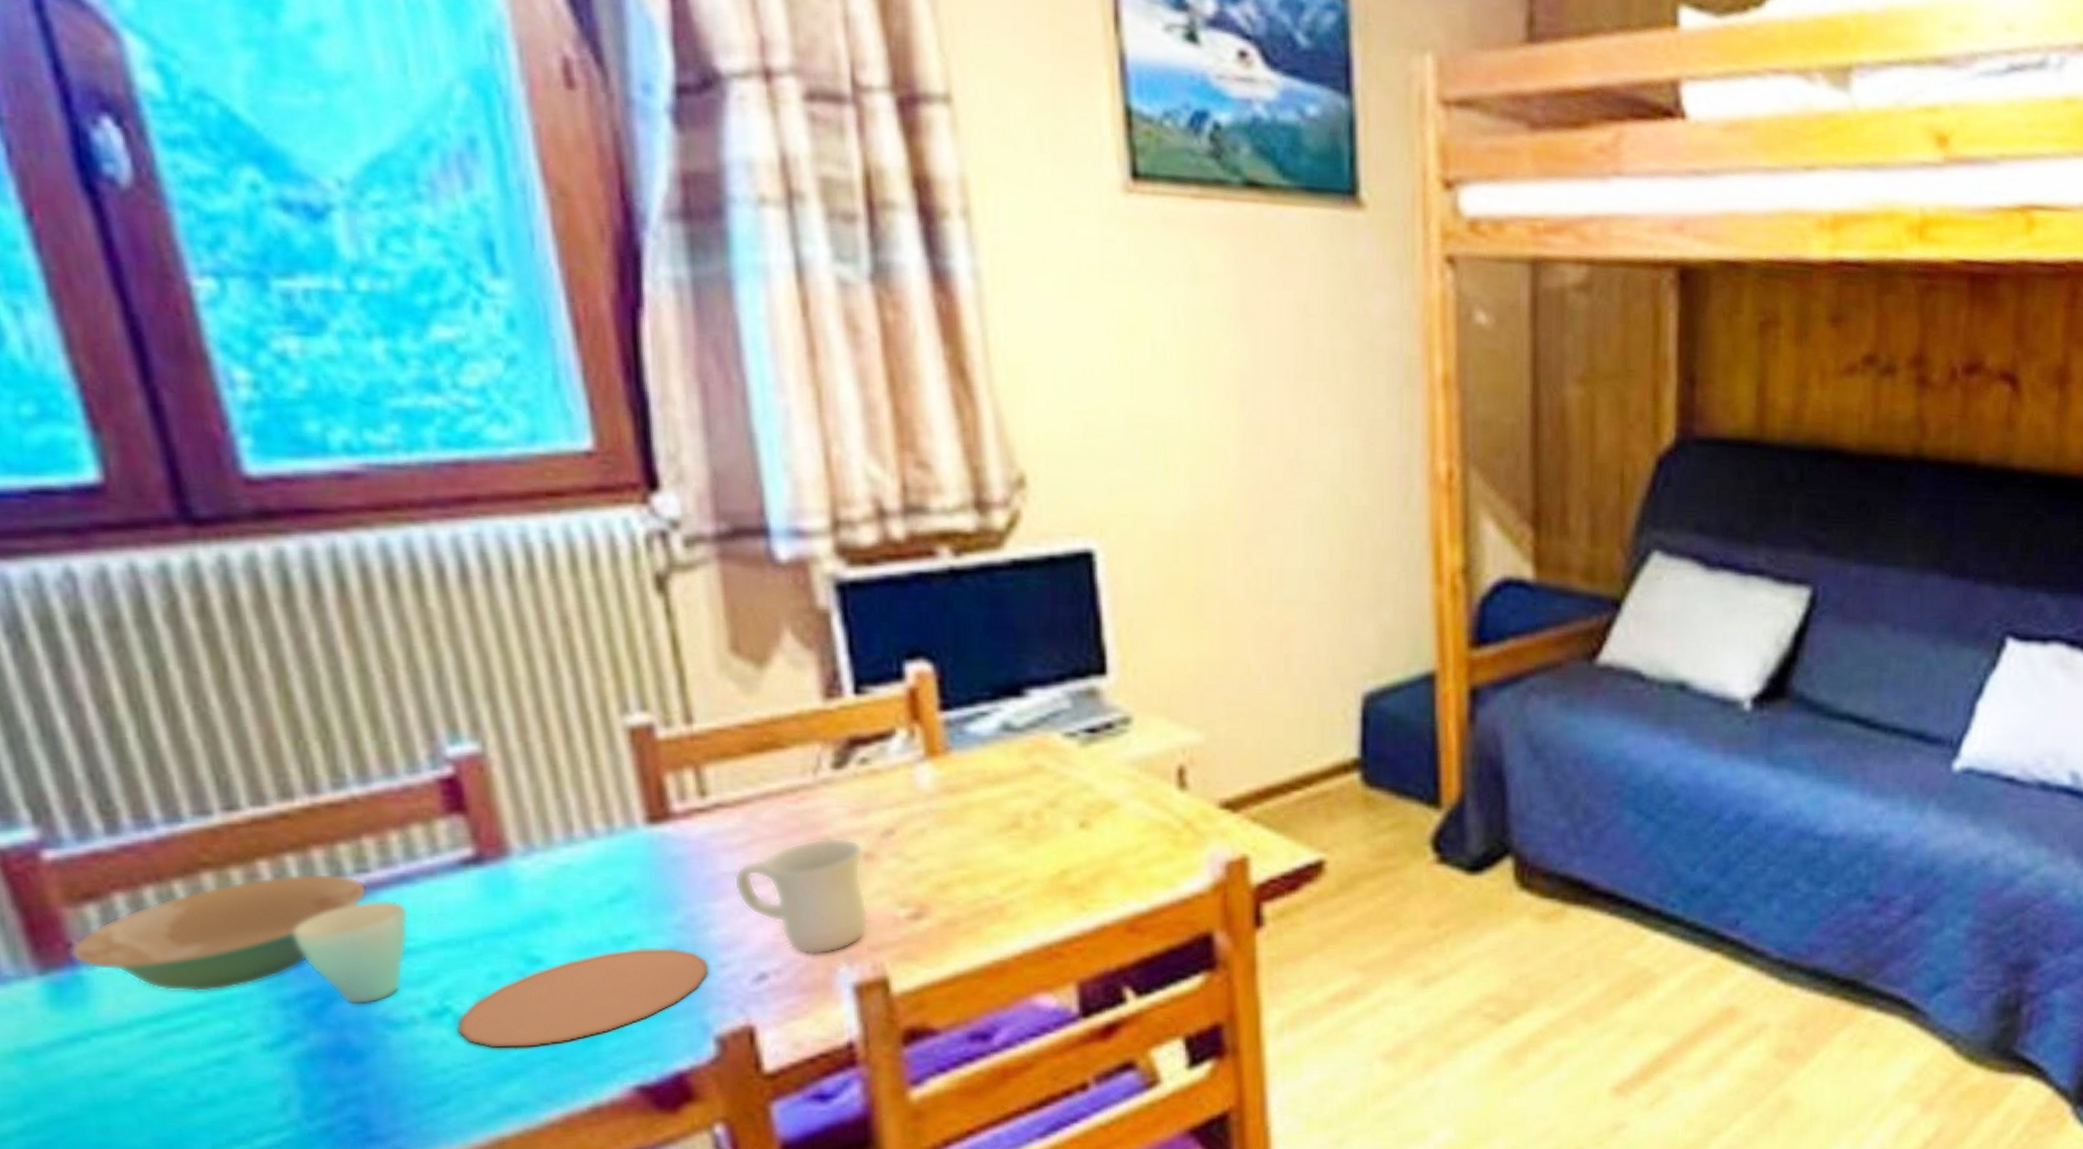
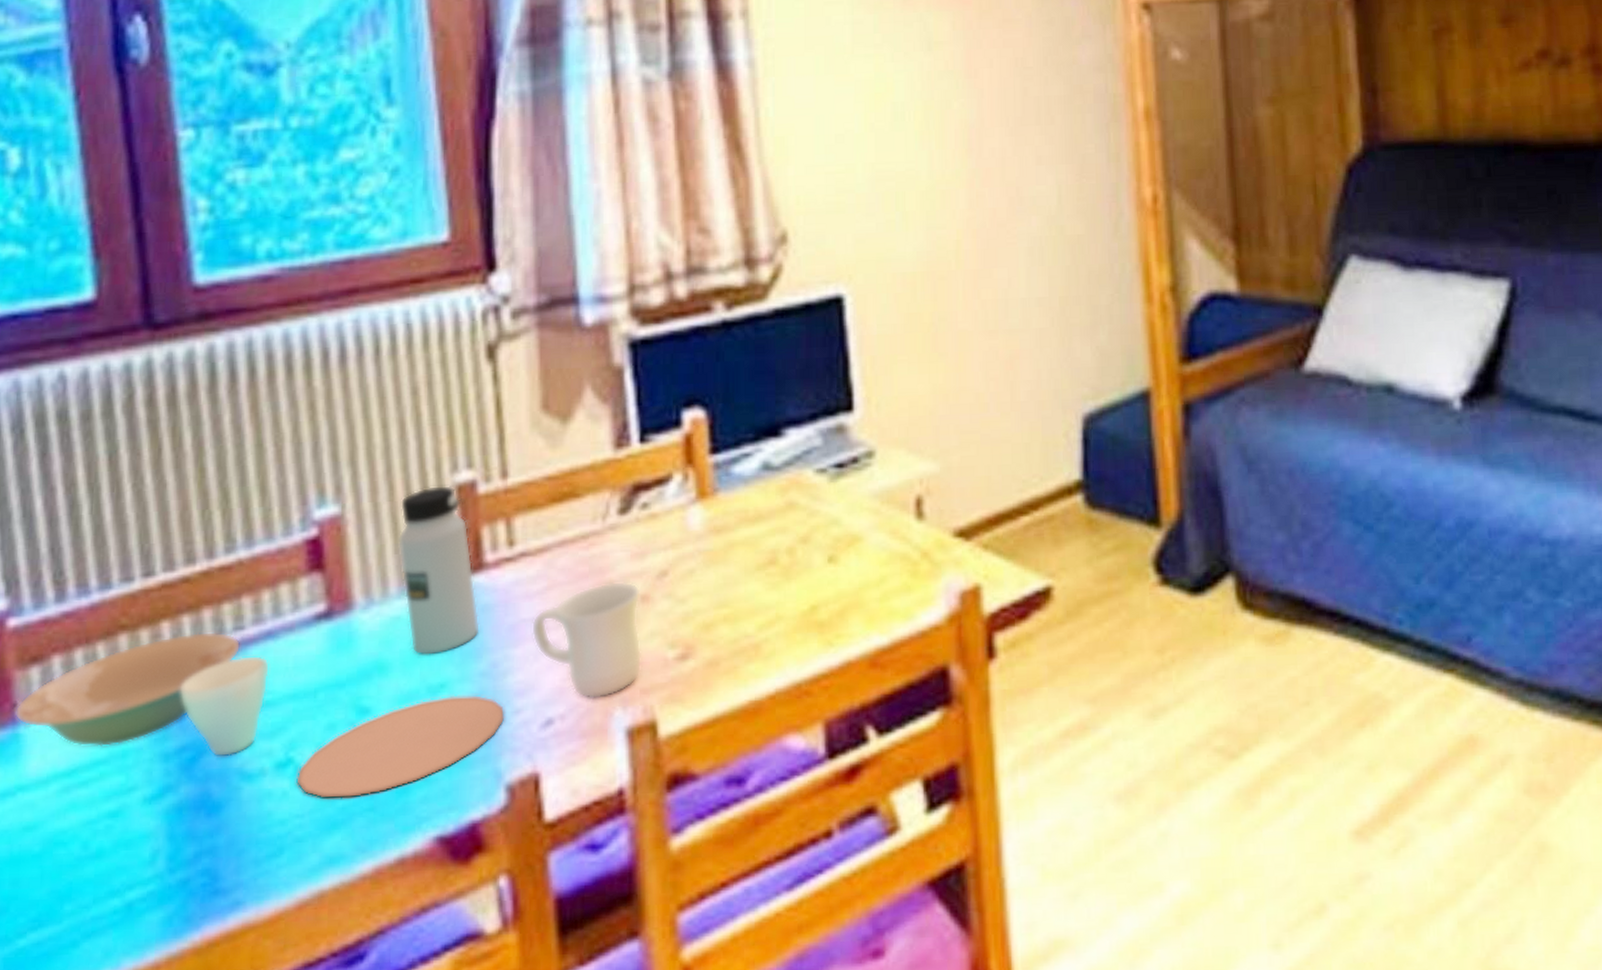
water bottle: none [557,727,672,906] -> present [397,484,481,656]

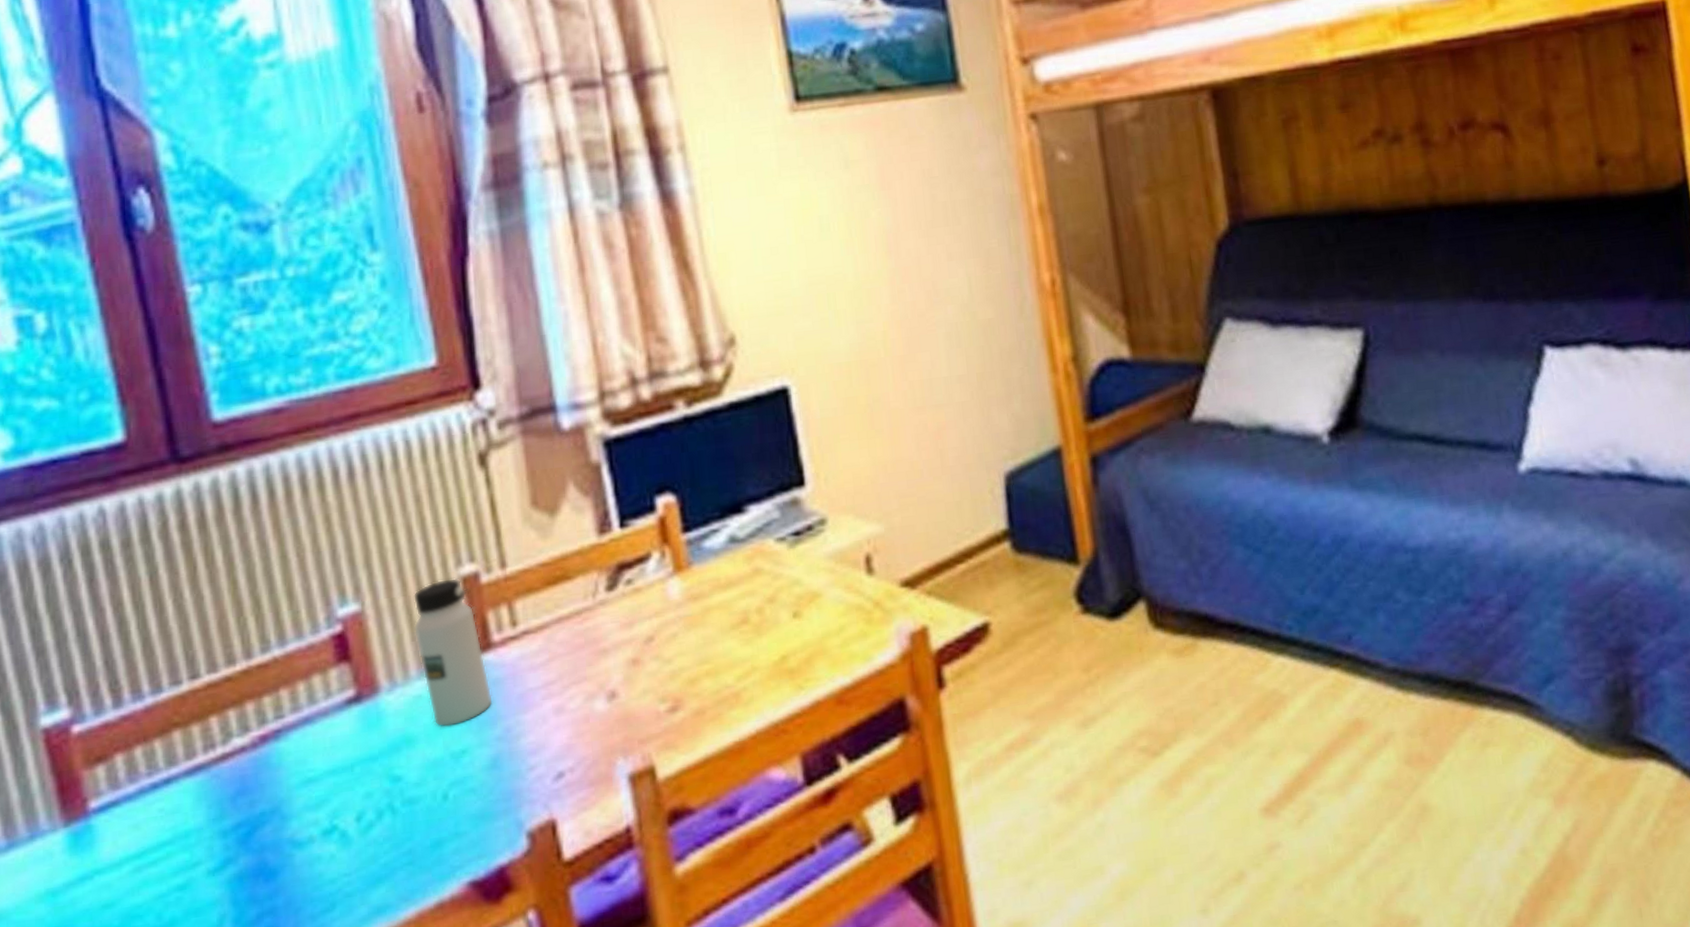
bowl: present [14,631,241,747] -> none [85,721,283,831]
cup: present [179,655,270,757] -> none [230,739,310,830]
placemat: present [296,694,505,800] -> none [342,756,522,859]
mug: present [530,581,642,700] -> none [537,648,638,753]

